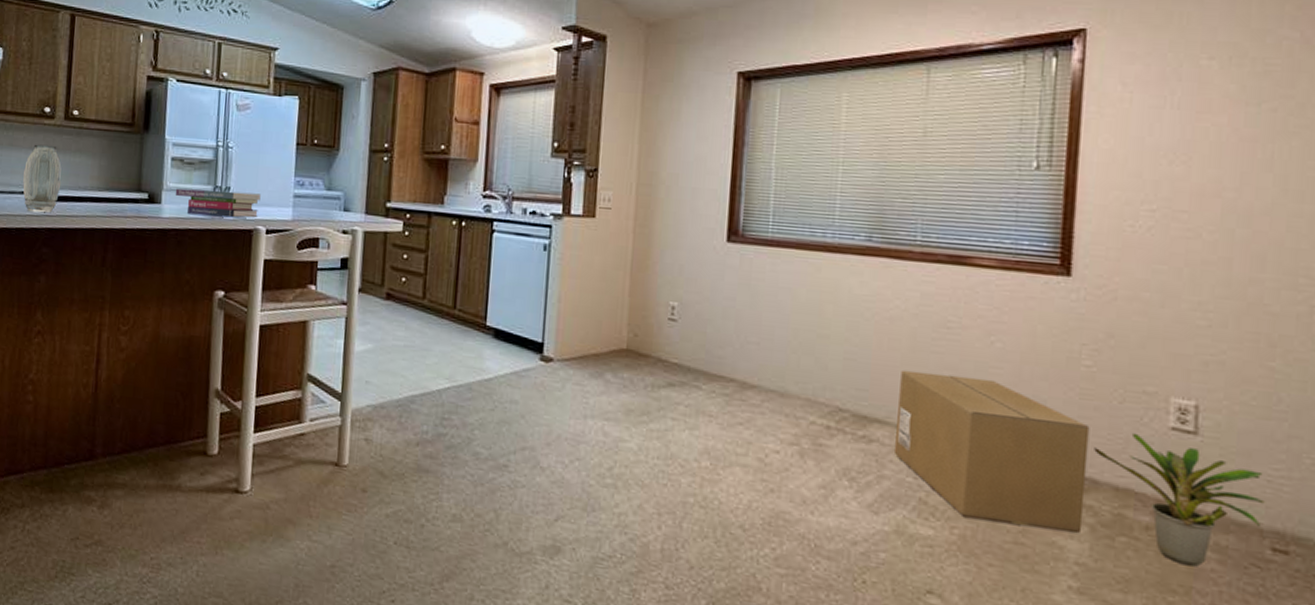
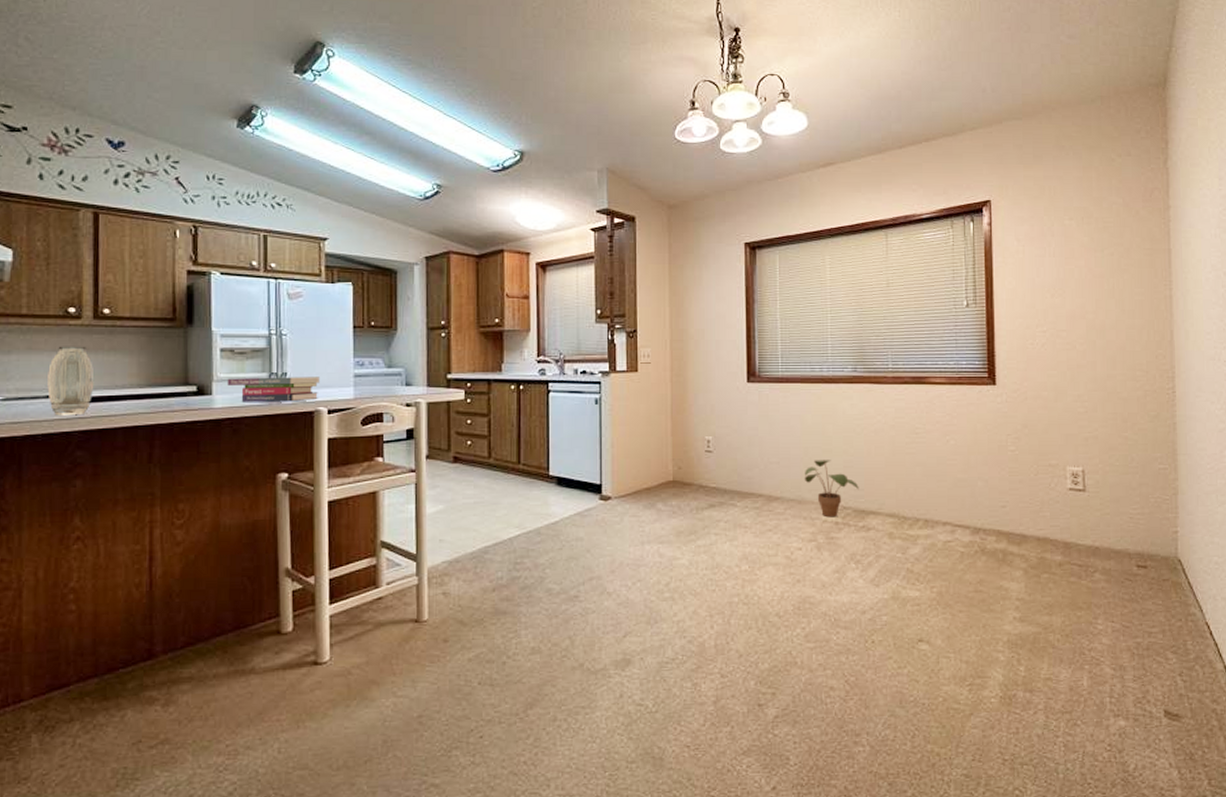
potted plant: none [789,345,862,420] -> present [804,460,859,518]
box: present [893,370,1090,534] -> none [886,469,1019,578]
potted plant: present [1094,432,1266,567] -> none [1022,496,1130,588]

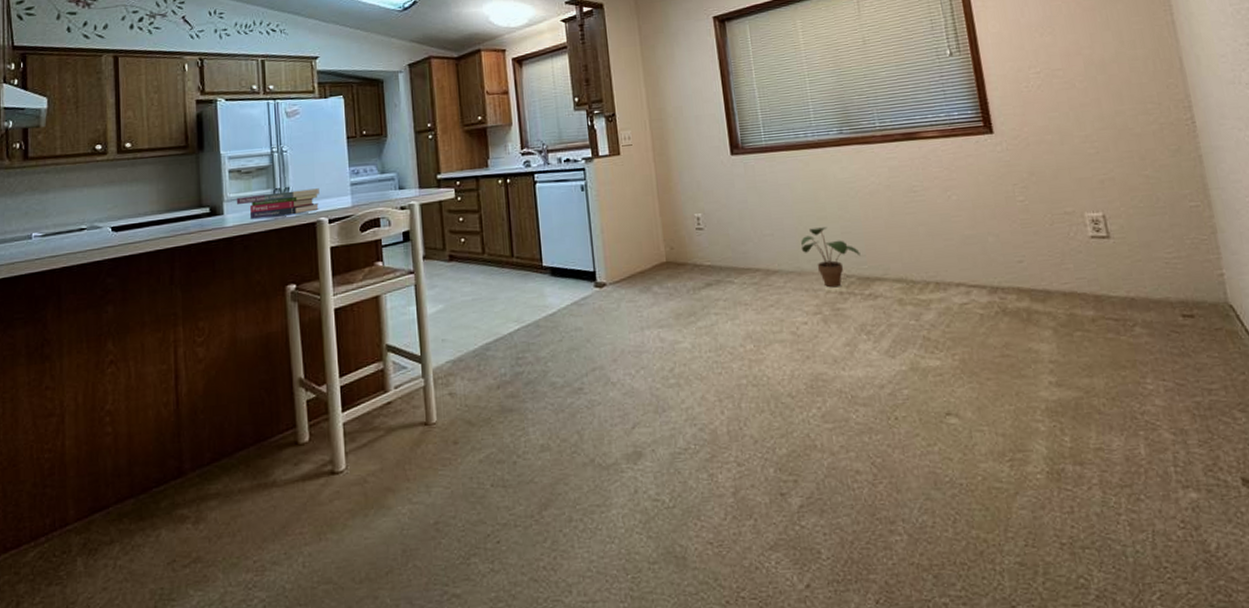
vase: present [47,346,95,416] -> none [80,179,120,247]

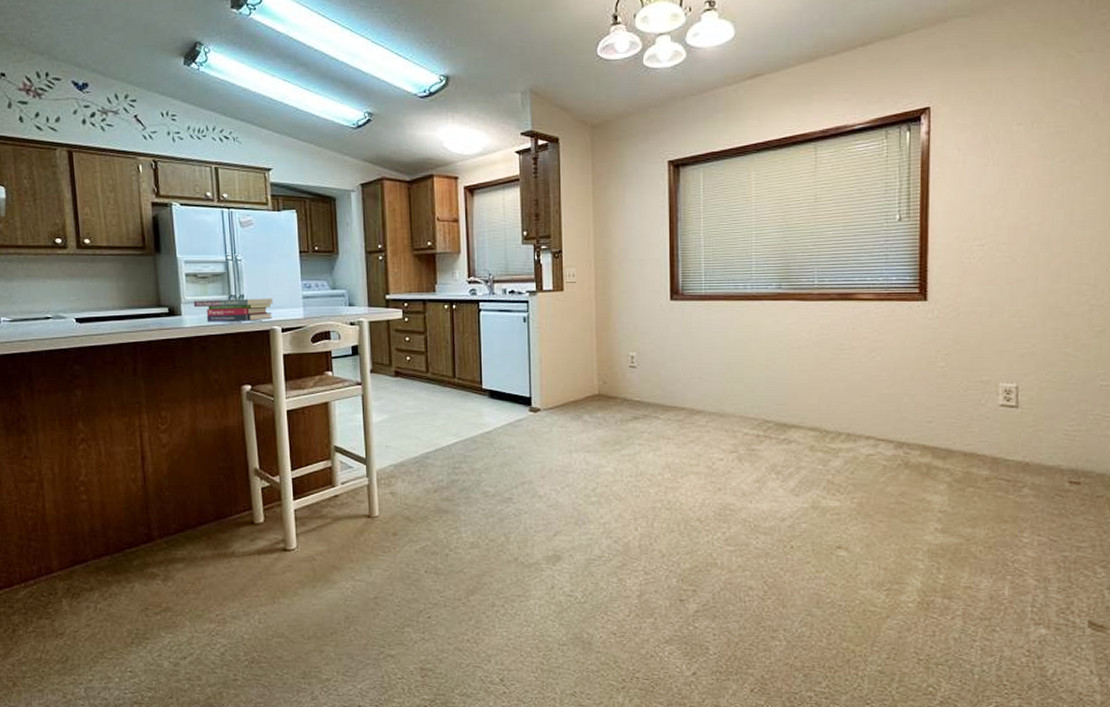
potted plant: present [801,227,861,288] -> none [726,375,781,430]

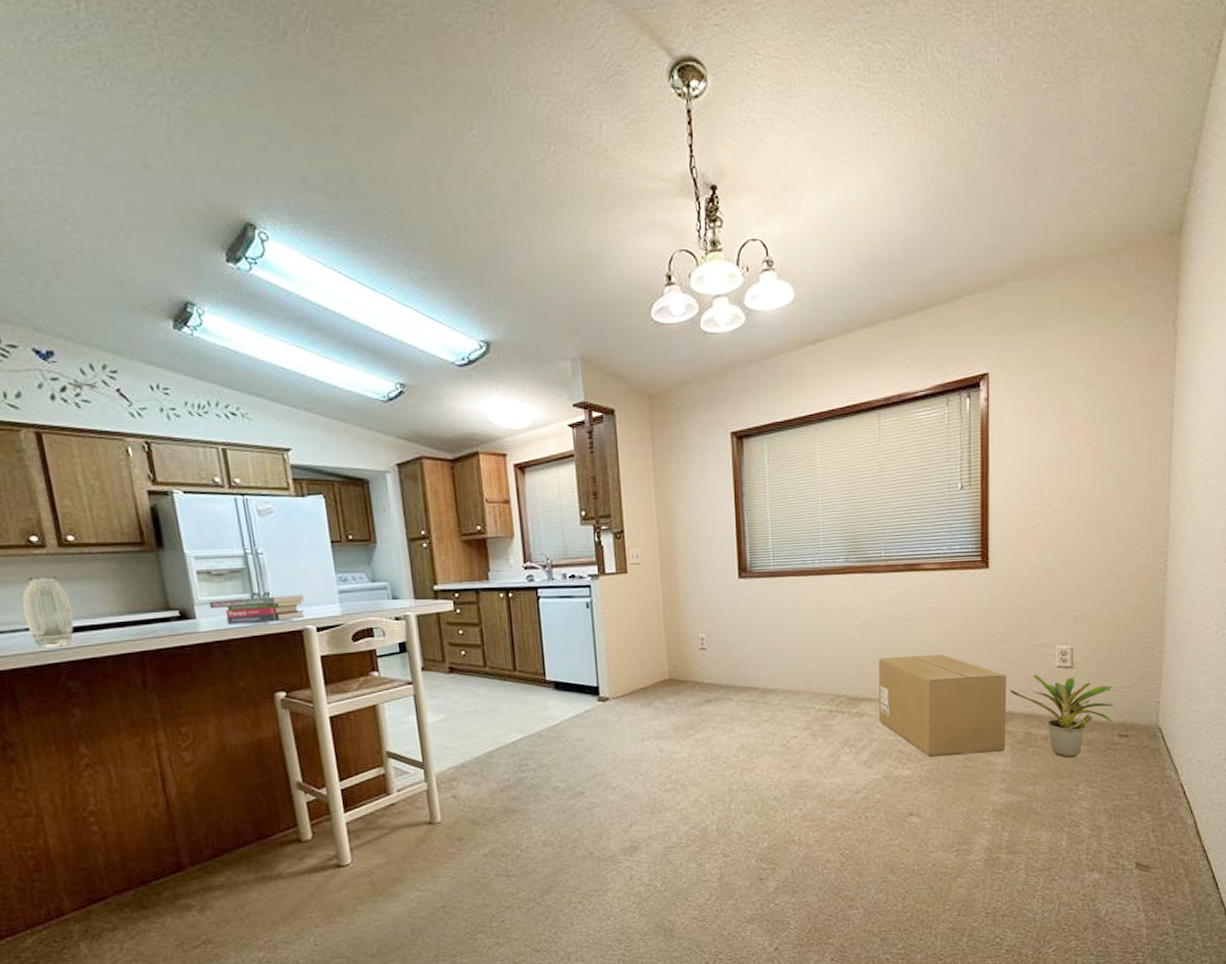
vase: none [44,273,83,335] -> present [22,575,74,648]
box: none [807,385,945,490] -> present [878,654,1007,756]
potted plant: none [949,412,1064,502] -> present [1010,674,1114,758]

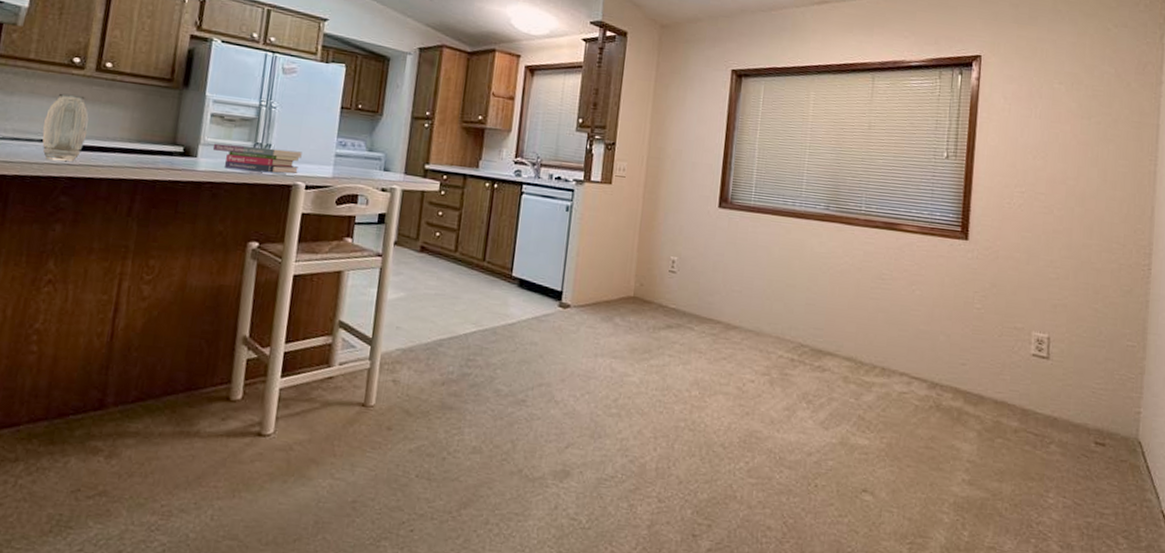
box: present [878,654,1007,756] -> none [841,312,979,438]
potted plant: present [1010,674,1114,758] -> none [981,358,1091,459]

